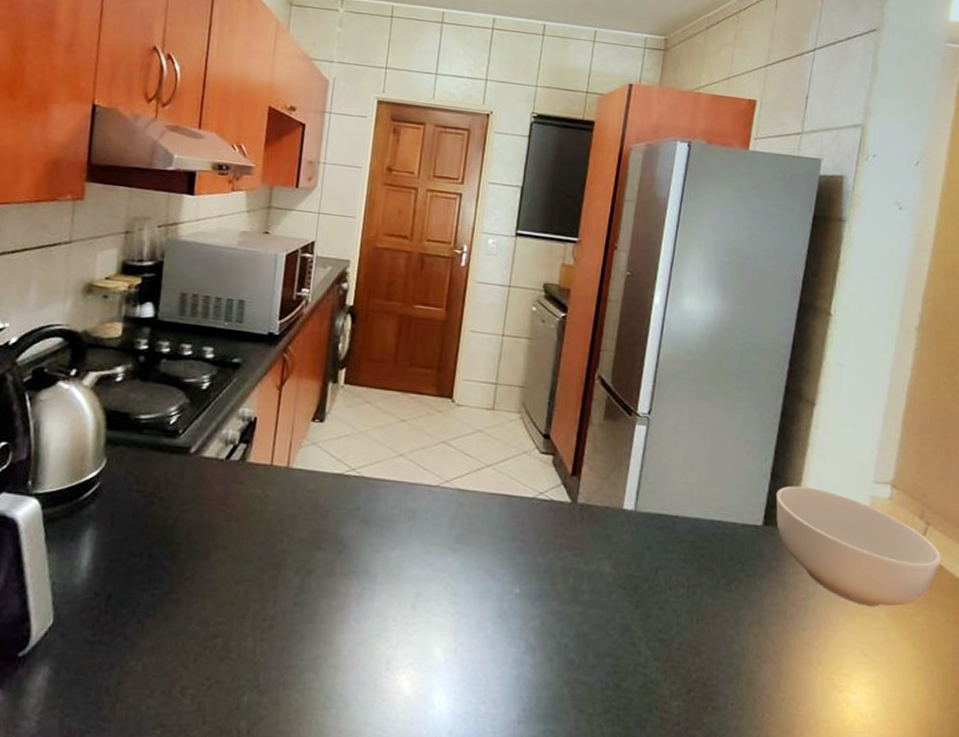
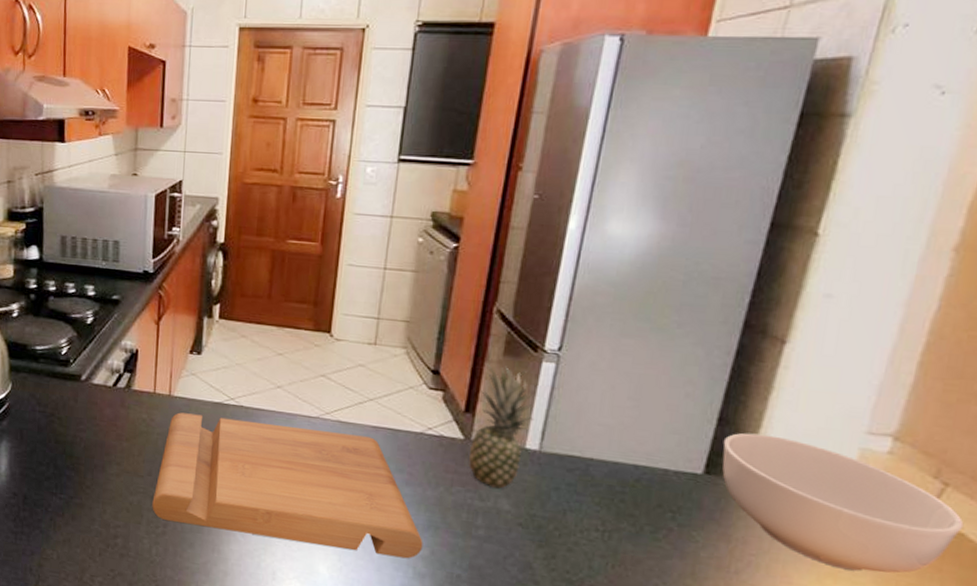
cutting board: none [259,486,535,632] -> present [152,412,423,559]
fruit: none [575,427,630,551] -> present [469,363,534,489]

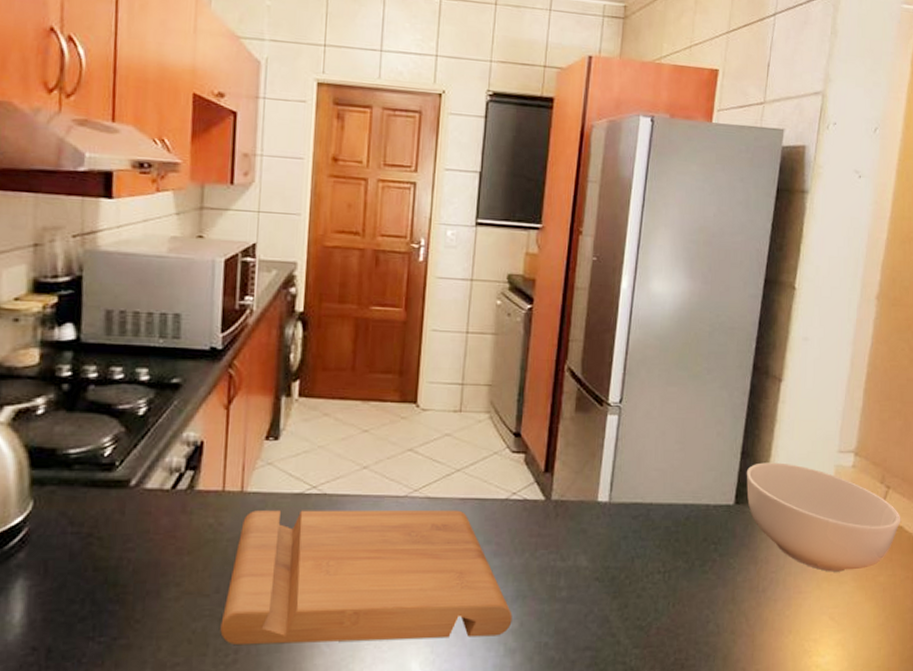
fruit: present [469,363,534,489] -> none [550,421,603,546]

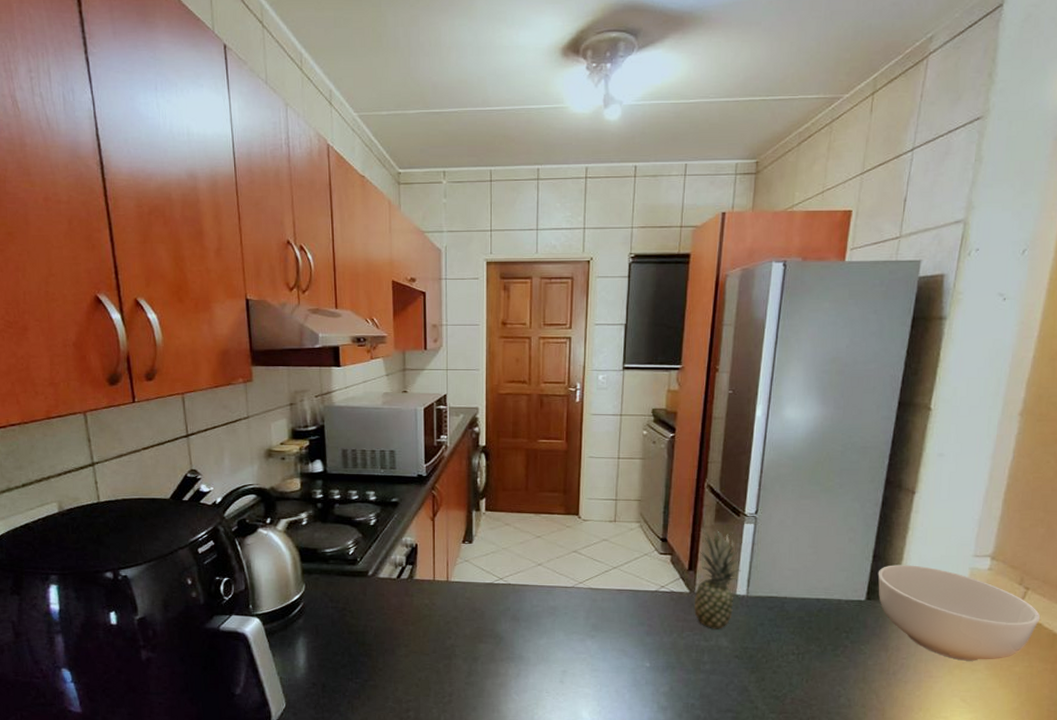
cutting board: present [220,509,513,646] -> none [438,595,664,696]
fruit: none [550,421,603,546] -> present [694,529,741,629]

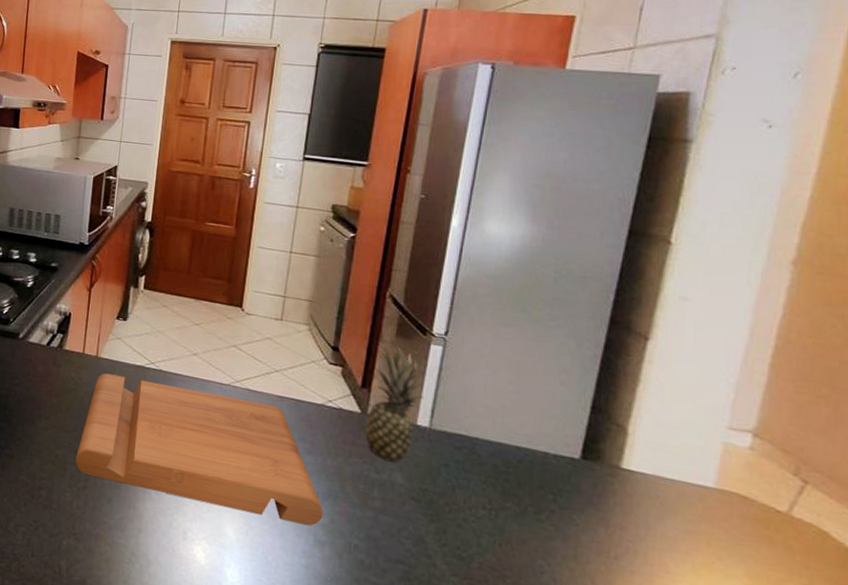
cutting board: none [438,595,664,696] -> present [75,373,324,526]
bowl: present [877,565,1041,661] -> none [597,421,826,568]

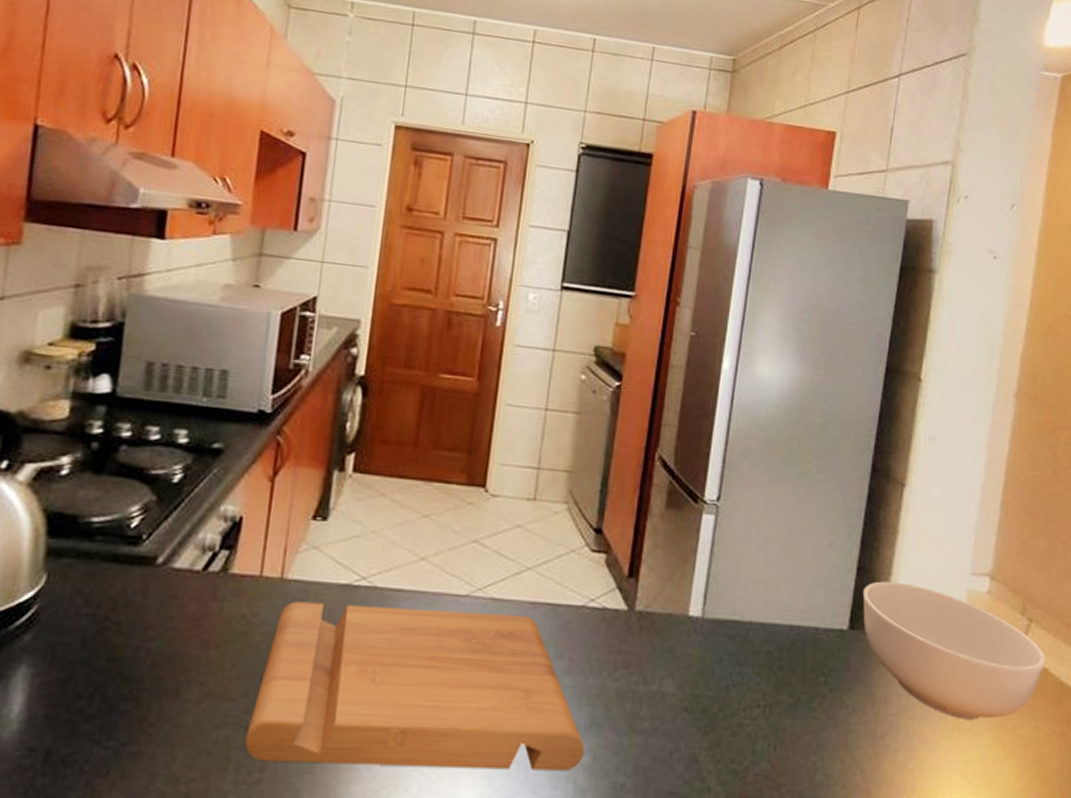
fruit: present [365,343,424,462] -> none [632,518,696,667]
bowl: none [597,421,826,568] -> present [862,581,1046,720]

